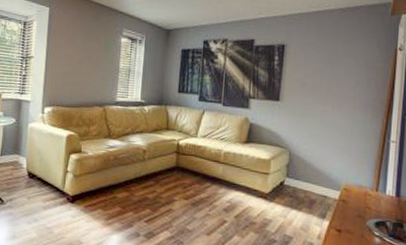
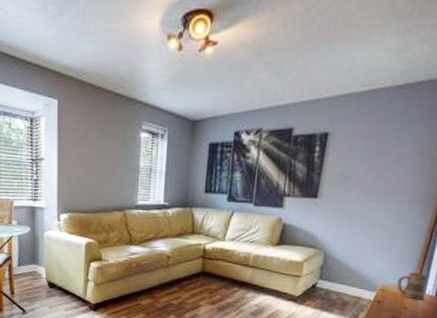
mug: none [358,173,387,201] -> present [397,272,428,301]

